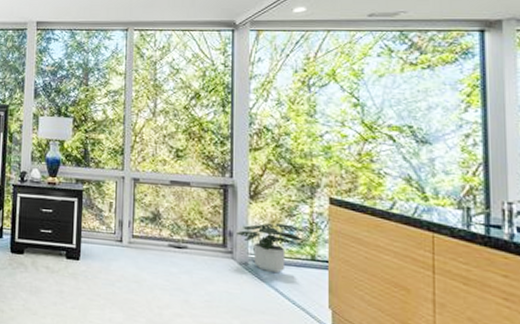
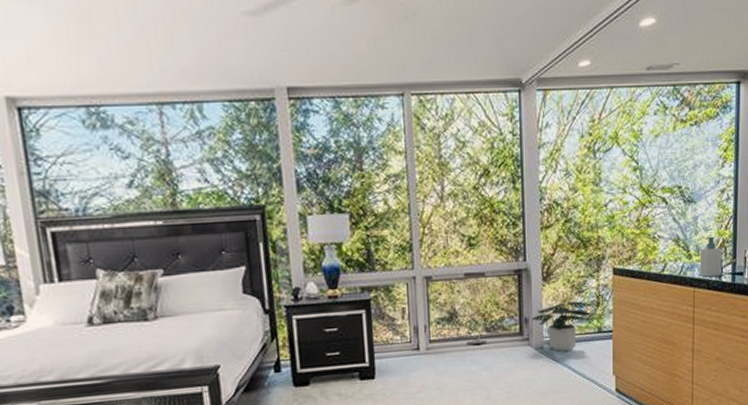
soap bottle: none [440,180,470,226] -> present [700,236,722,277]

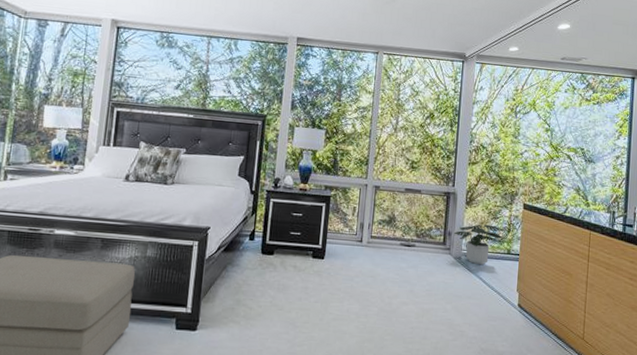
soap bottle: present [700,236,722,277] -> none [596,191,615,225]

